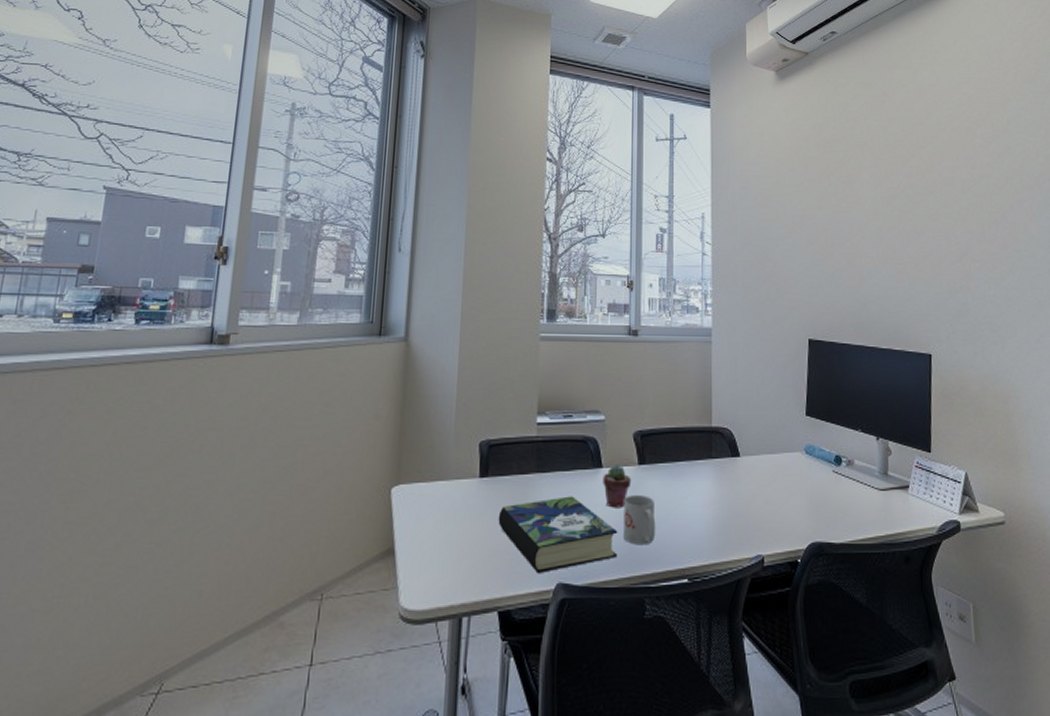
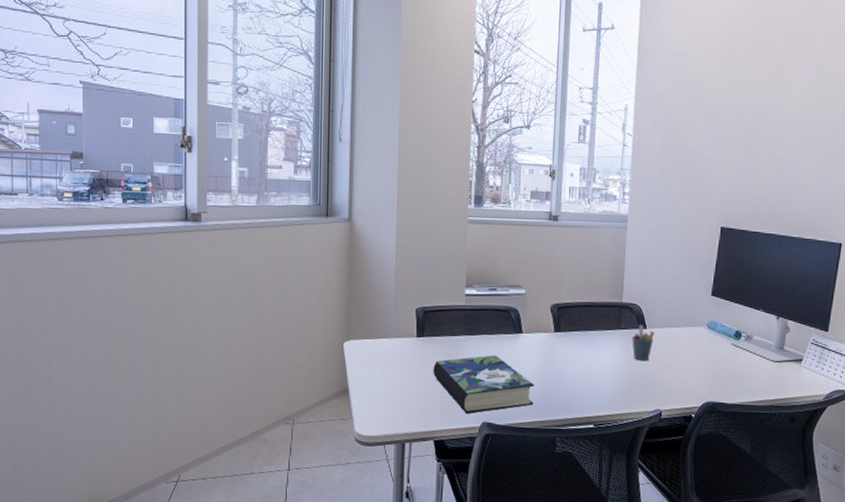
potted succulent: present [603,465,632,508] -> none [522,331,548,367]
mug: present [624,494,656,545] -> none [539,356,568,397]
pen holder: none [725,451,750,496] -> present [632,324,655,362]

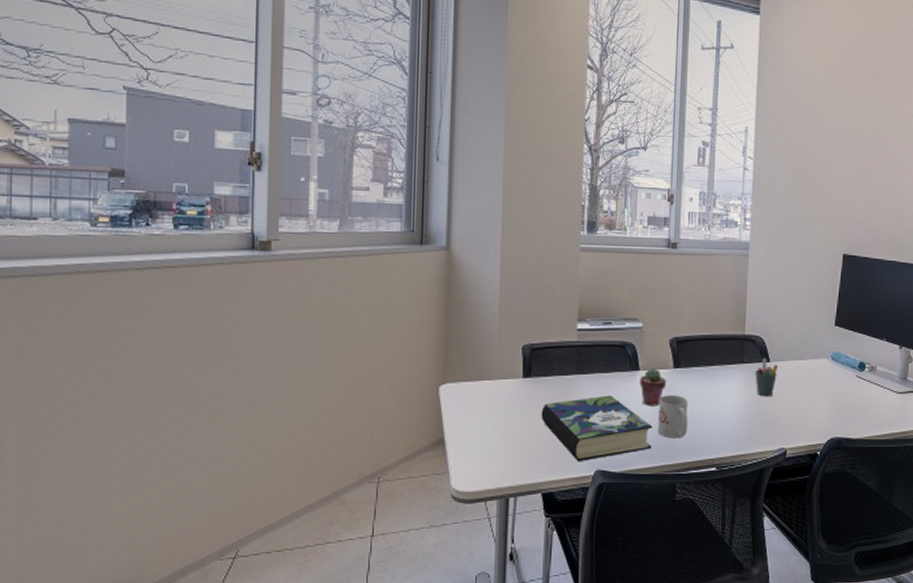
potted succulent: none [522,331,548,367] -> present [640,368,667,406]
mug: none [539,356,568,397] -> present [658,394,688,439]

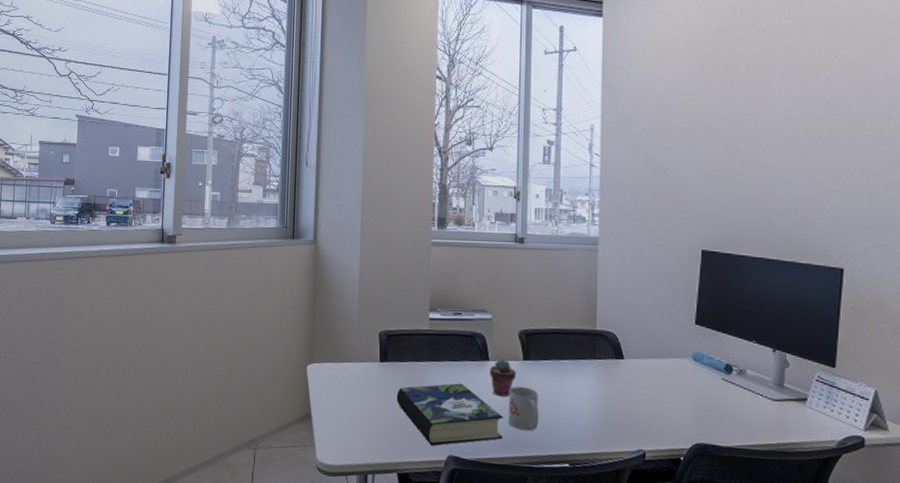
pen holder: present [755,357,779,397] -> none [608,354,634,396]

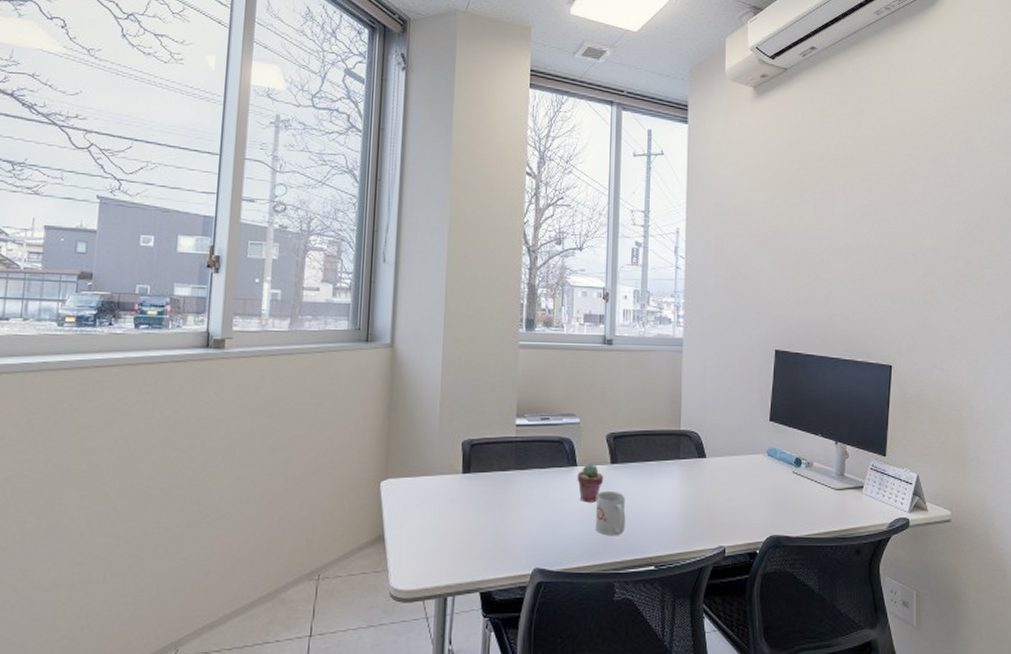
book: present [396,383,503,446] -> none [480,491,591,559]

